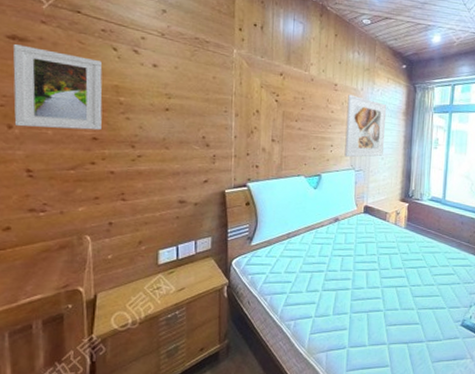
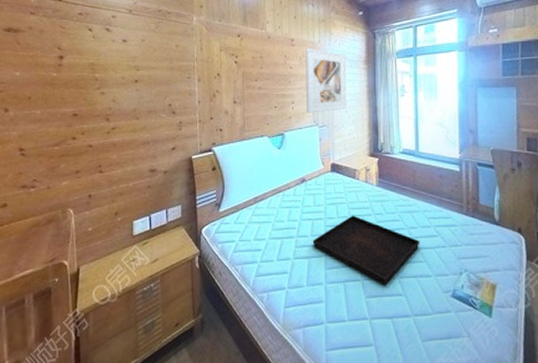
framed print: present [12,44,103,131] -> none [8,35,81,109]
serving tray: none [341,253,439,315] -> present [312,215,420,285]

